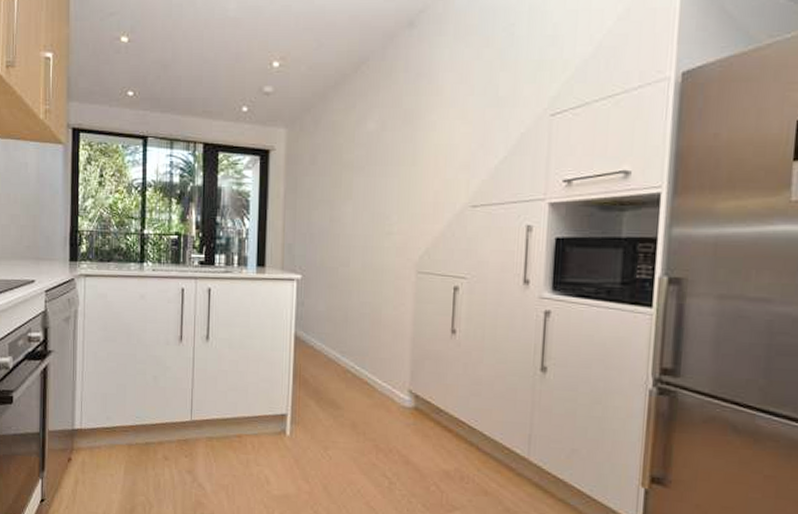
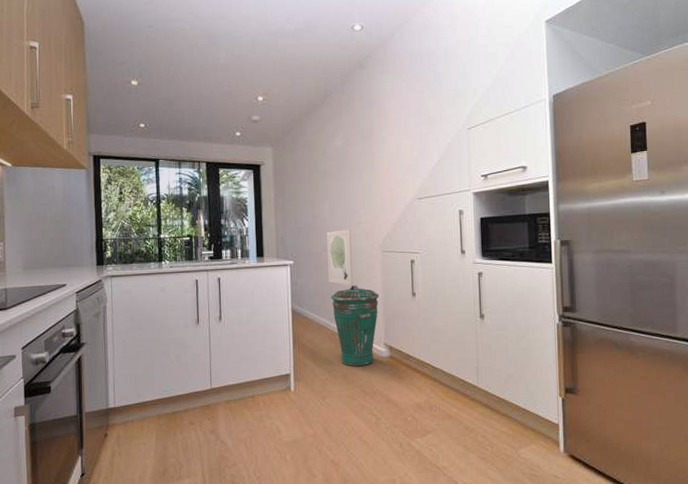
wall art: none [344,240,378,313] -> present [327,229,353,286]
trash can: none [345,312,408,415] -> present [331,285,380,366]

